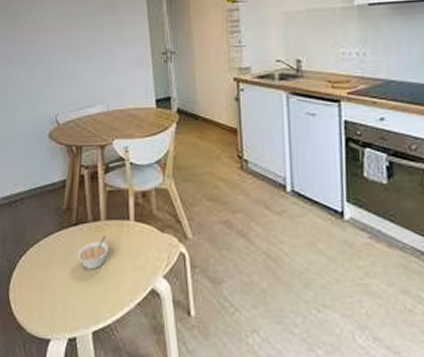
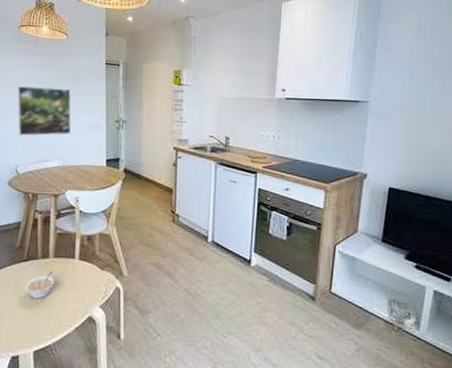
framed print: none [50,20,113,80] -> present [17,86,72,136]

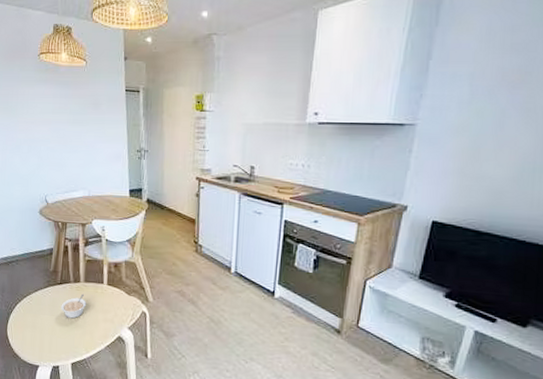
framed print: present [17,86,72,136] -> none [41,116,95,167]

